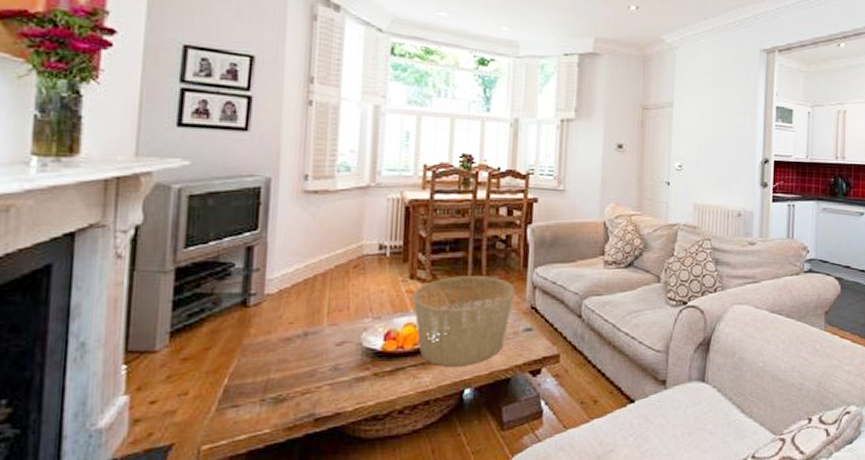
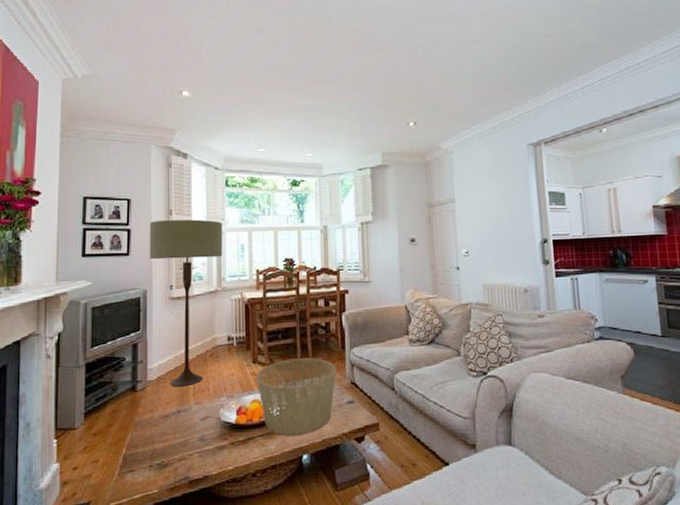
floor lamp: none [277,88,383,304] -> present [149,219,223,387]

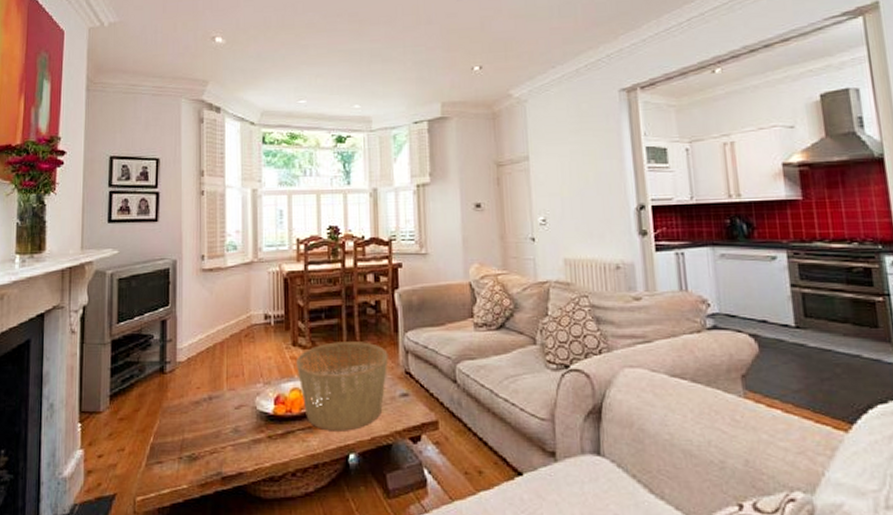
floor lamp: present [149,219,223,387] -> none [179,181,259,370]

